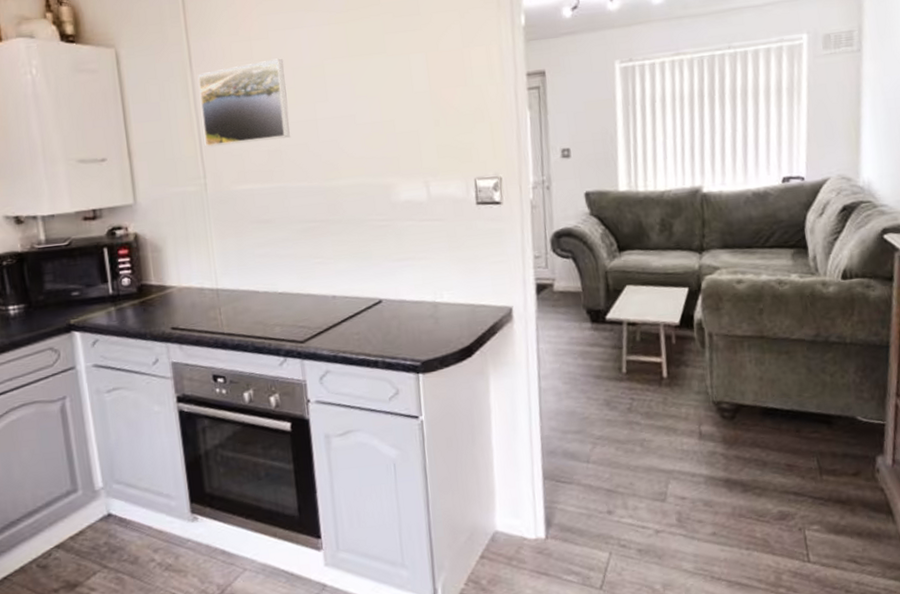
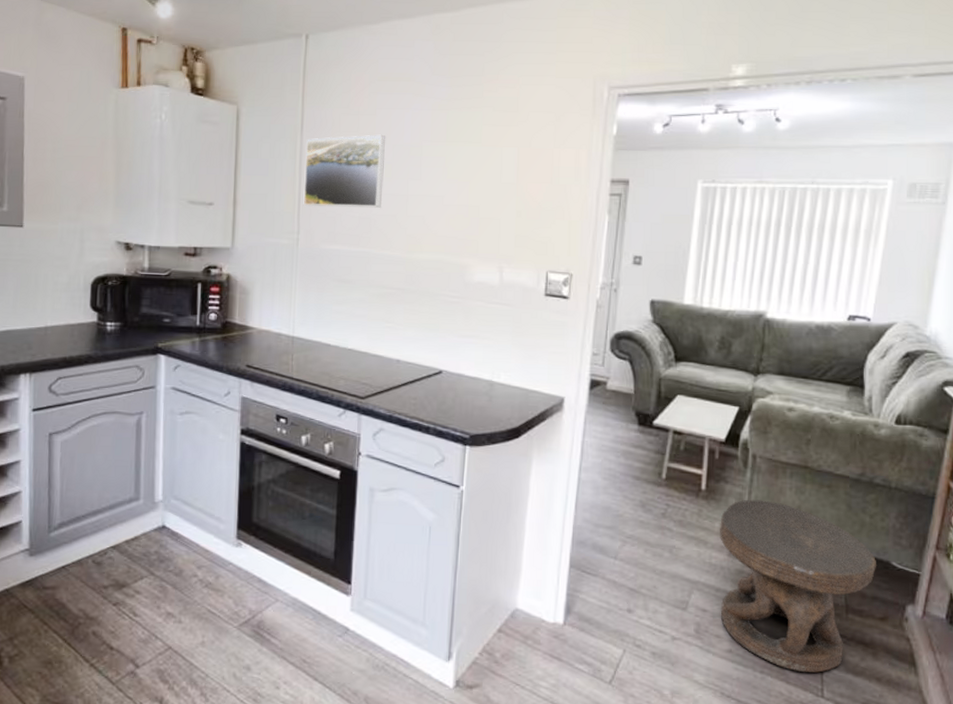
carved stool: none [686,377,843,542] -> present [720,499,876,673]

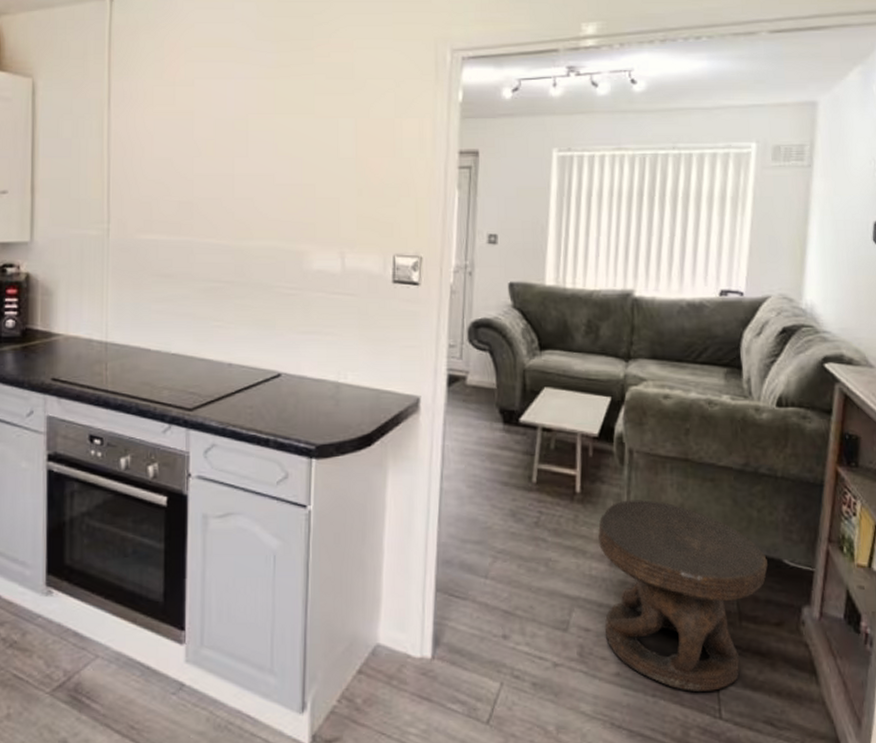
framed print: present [303,134,385,208] -> none [113,107,205,192]

